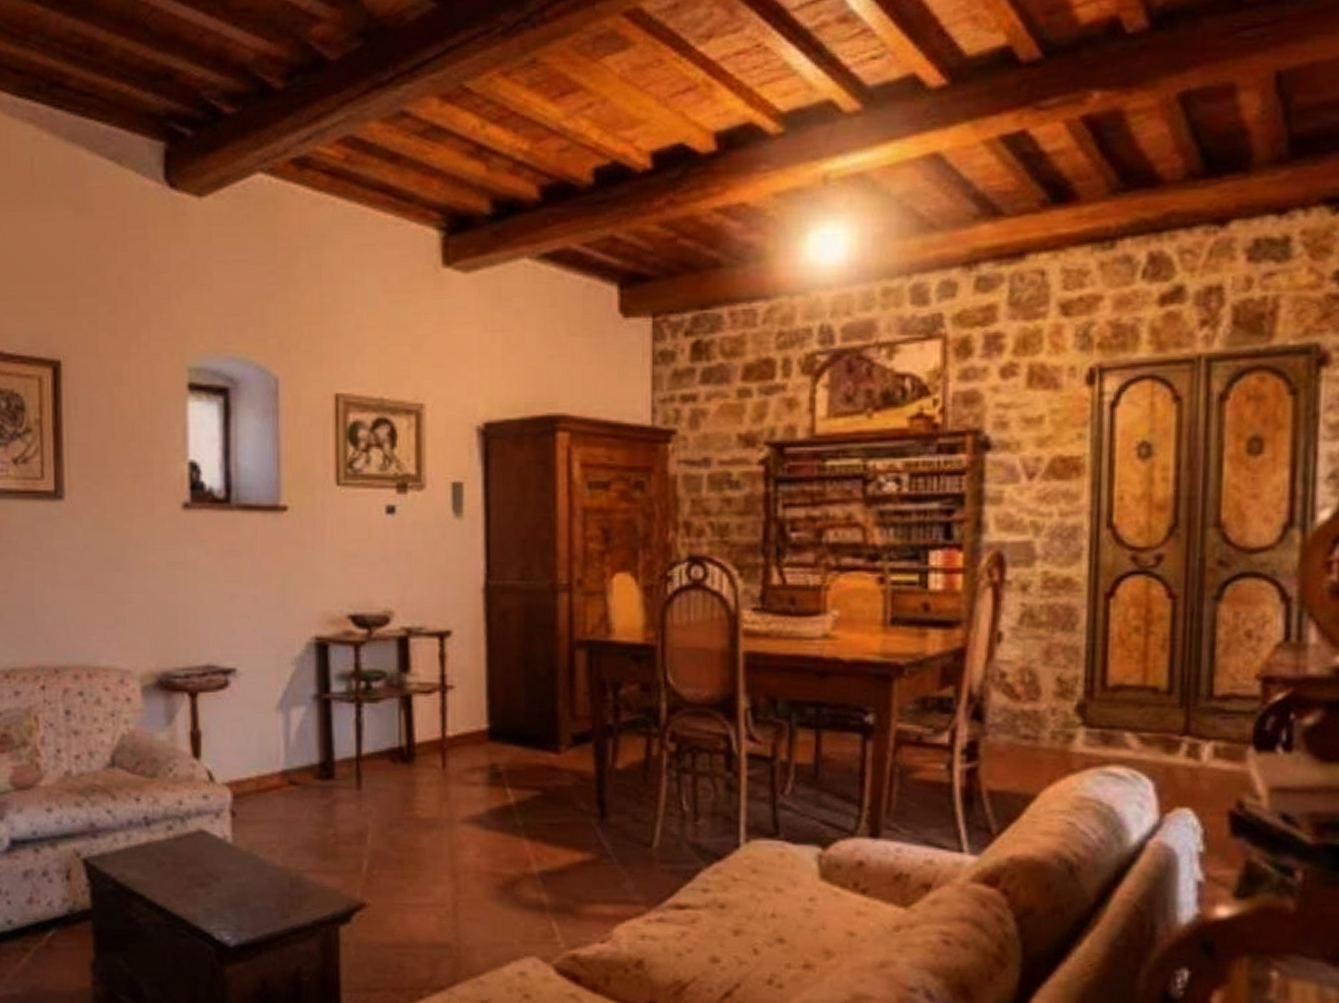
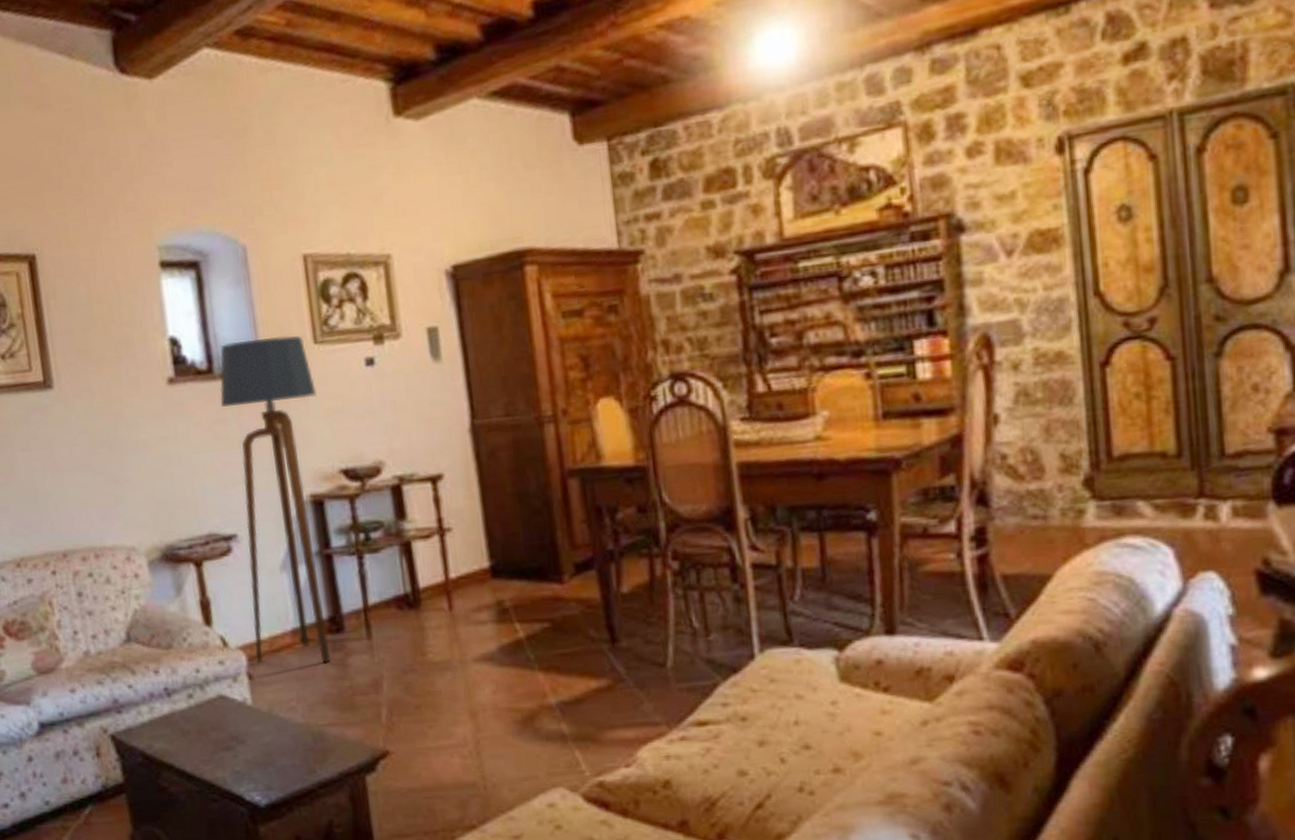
floor lamp: none [234,473,333,810] -> present [219,336,330,665]

